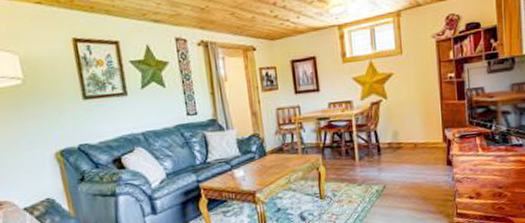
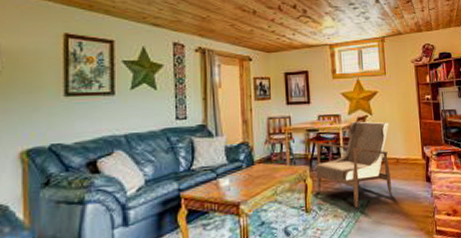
armchair: none [327,105,409,193] -> present [314,121,392,208]

